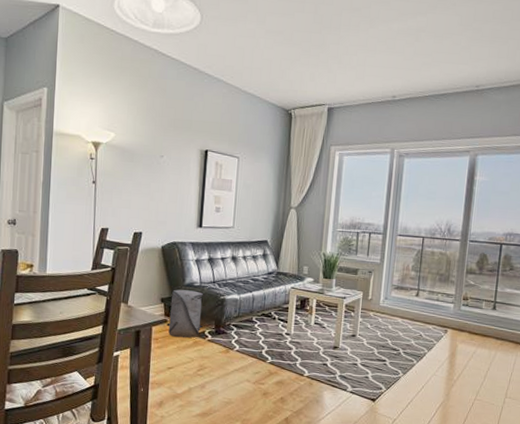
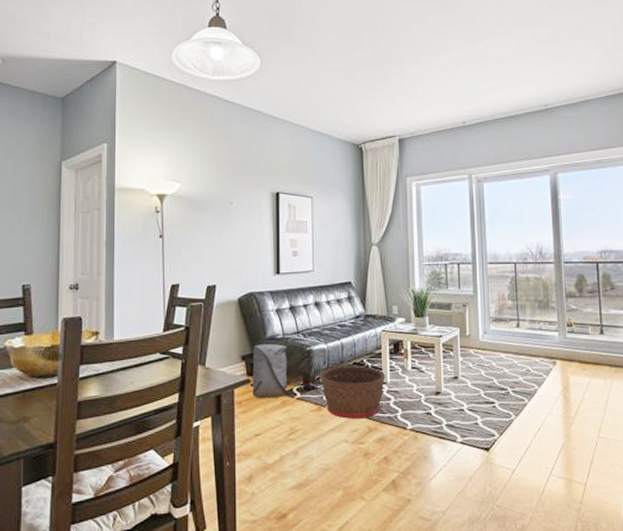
basket: none [230,315,289,363] -> present [320,365,385,419]

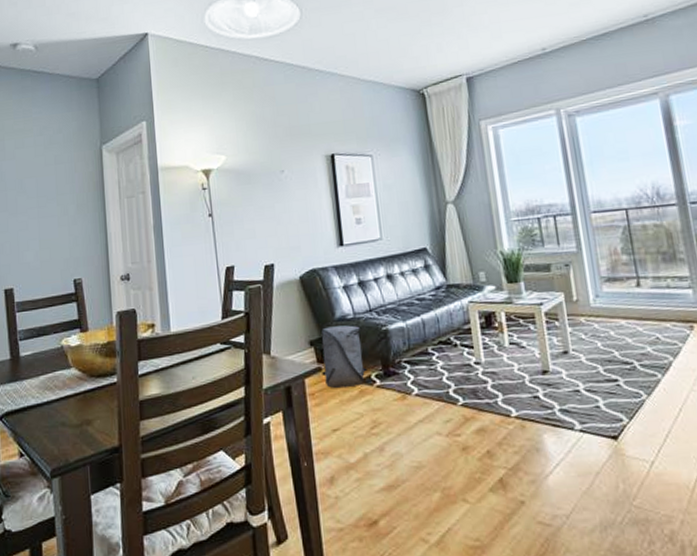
basket: present [320,365,385,419] -> none [400,344,478,408]

